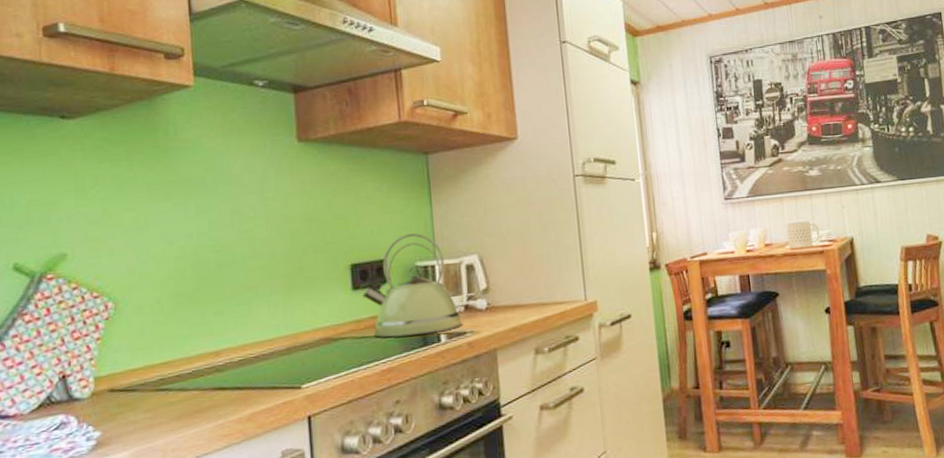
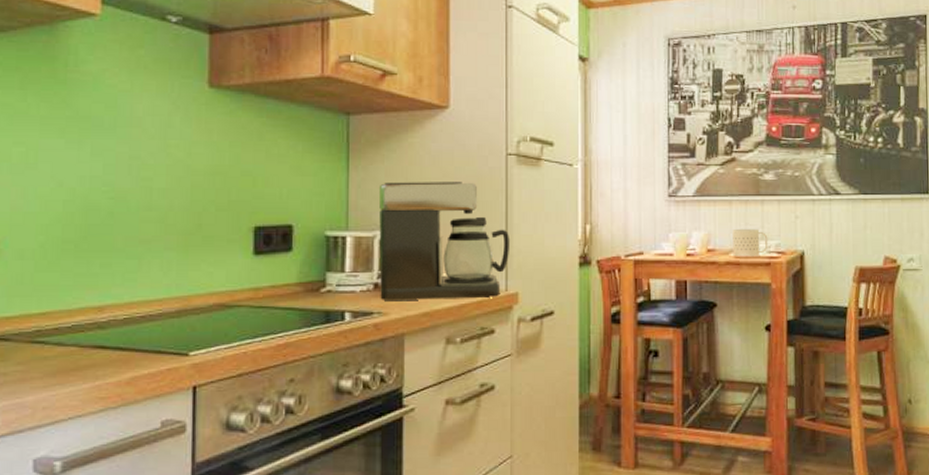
kettle: present [359,233,462,338] -> none [262,200,370,311]
coffee maker: none [460,204,585,321] -> present [378,182,509,302]

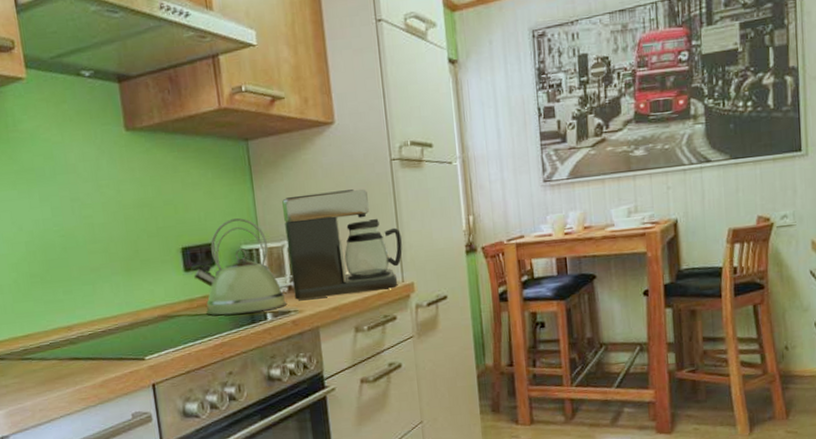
kettle: none [262,200,370,311] -> present [191,218,286,316]
mug: present [732,228,768,257] -> none [607,202,642,231]

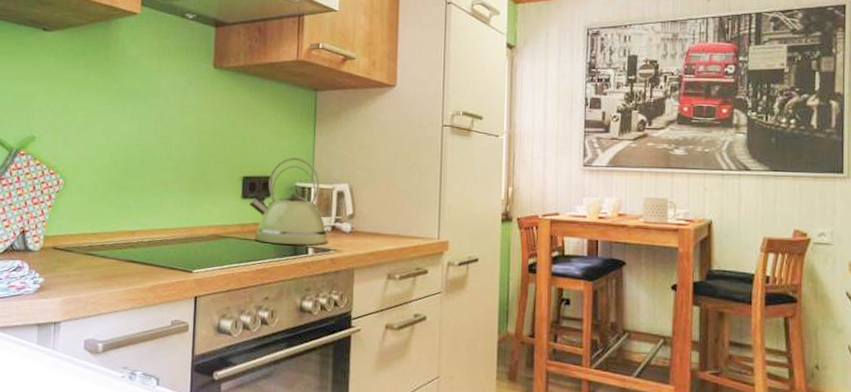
coffee maker: present [281,188,403,301] -> none [336,145,442,245]
mug: none [607,202,642,231] -> present [642,197,677,223]

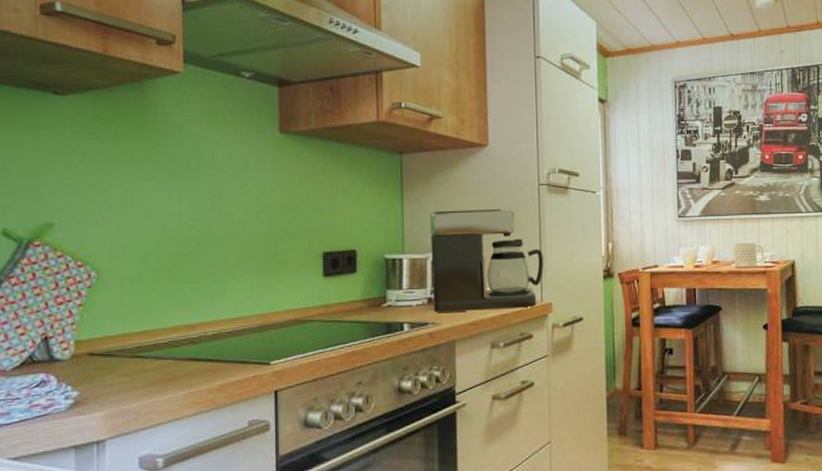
kettle: present [248,158,328,246] -> none [330,228,425,324]
coffee maker: none [336,145,442,245] -> present [429,209,543,313]

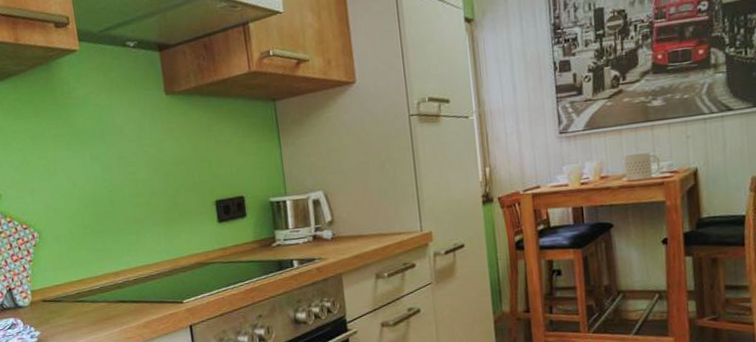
coffee maker: present [429,209,543,313] -> none [306,143,421,249]

